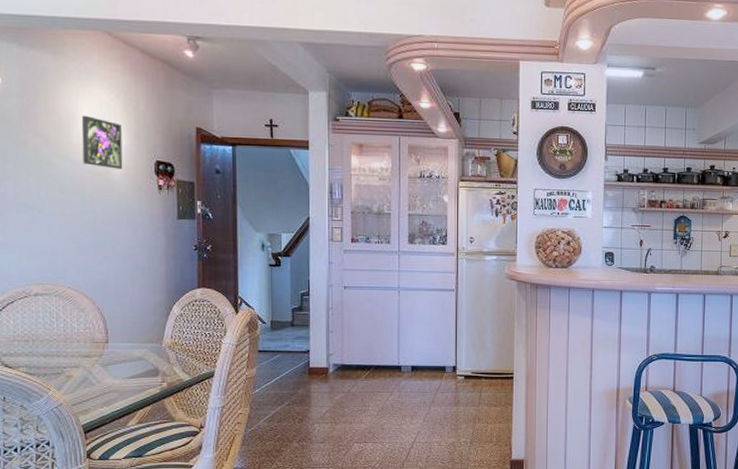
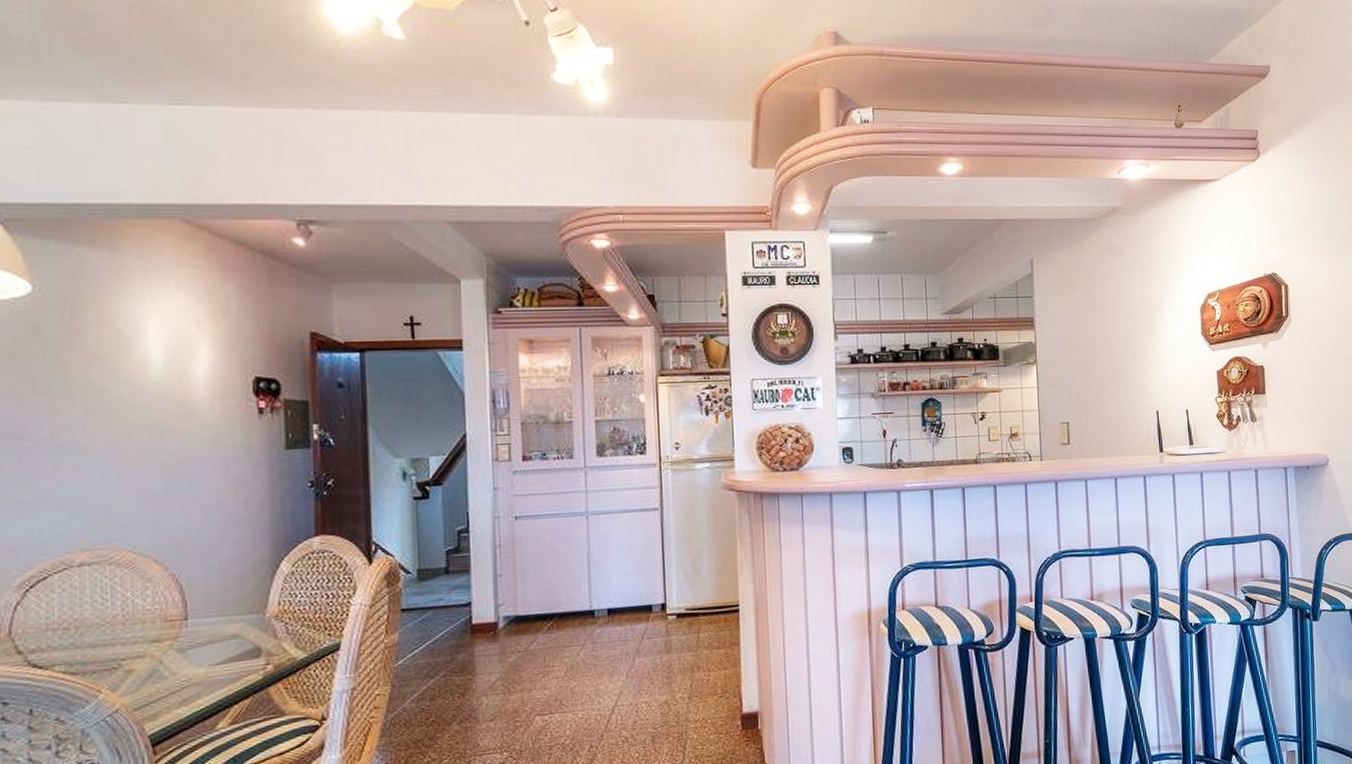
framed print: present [81,115,123,169] -> none [148,325,208,392]

